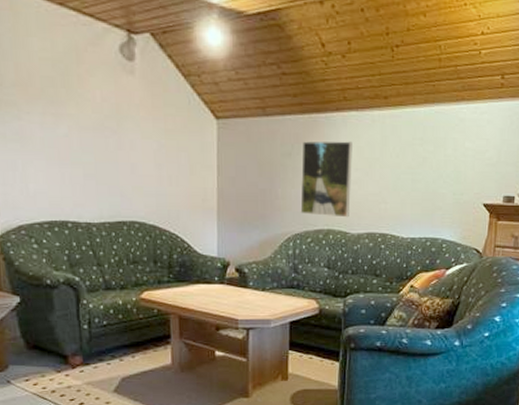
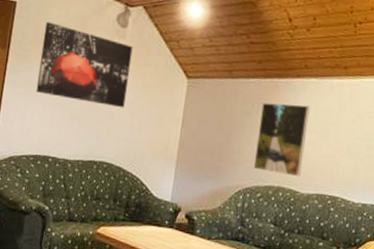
wall art: none [27,56,148,159] -> present [36,21,133,108]

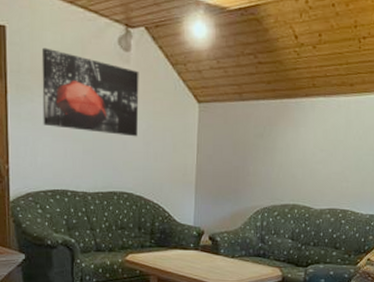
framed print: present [253,102,310,177] -> none [269,124,319,194]

